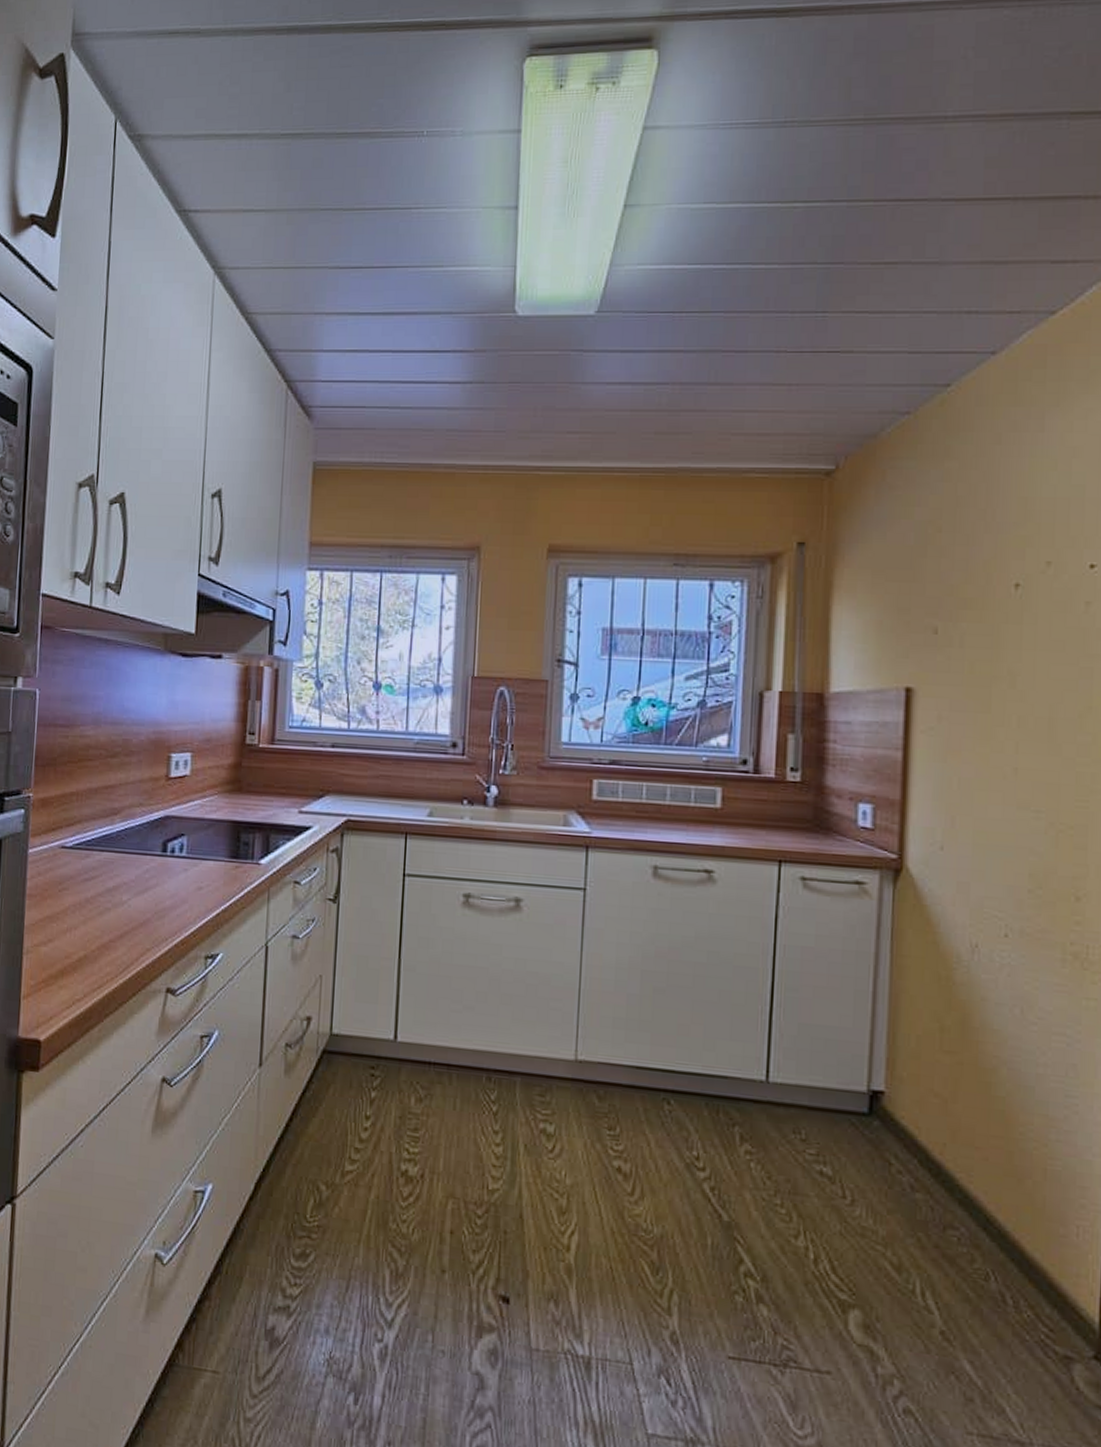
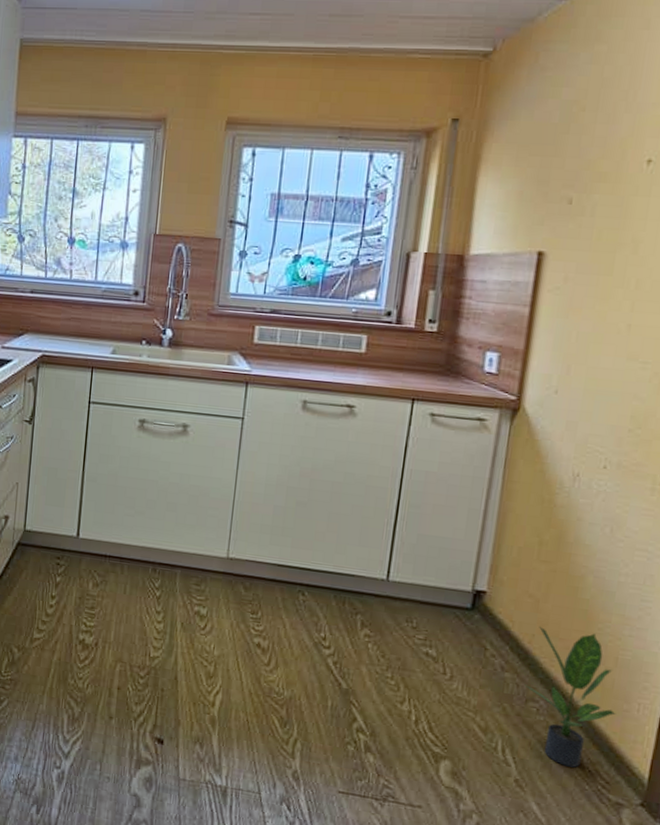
potted plant: none [940,1132,1052,1313] -> present [524,626,616,768]

